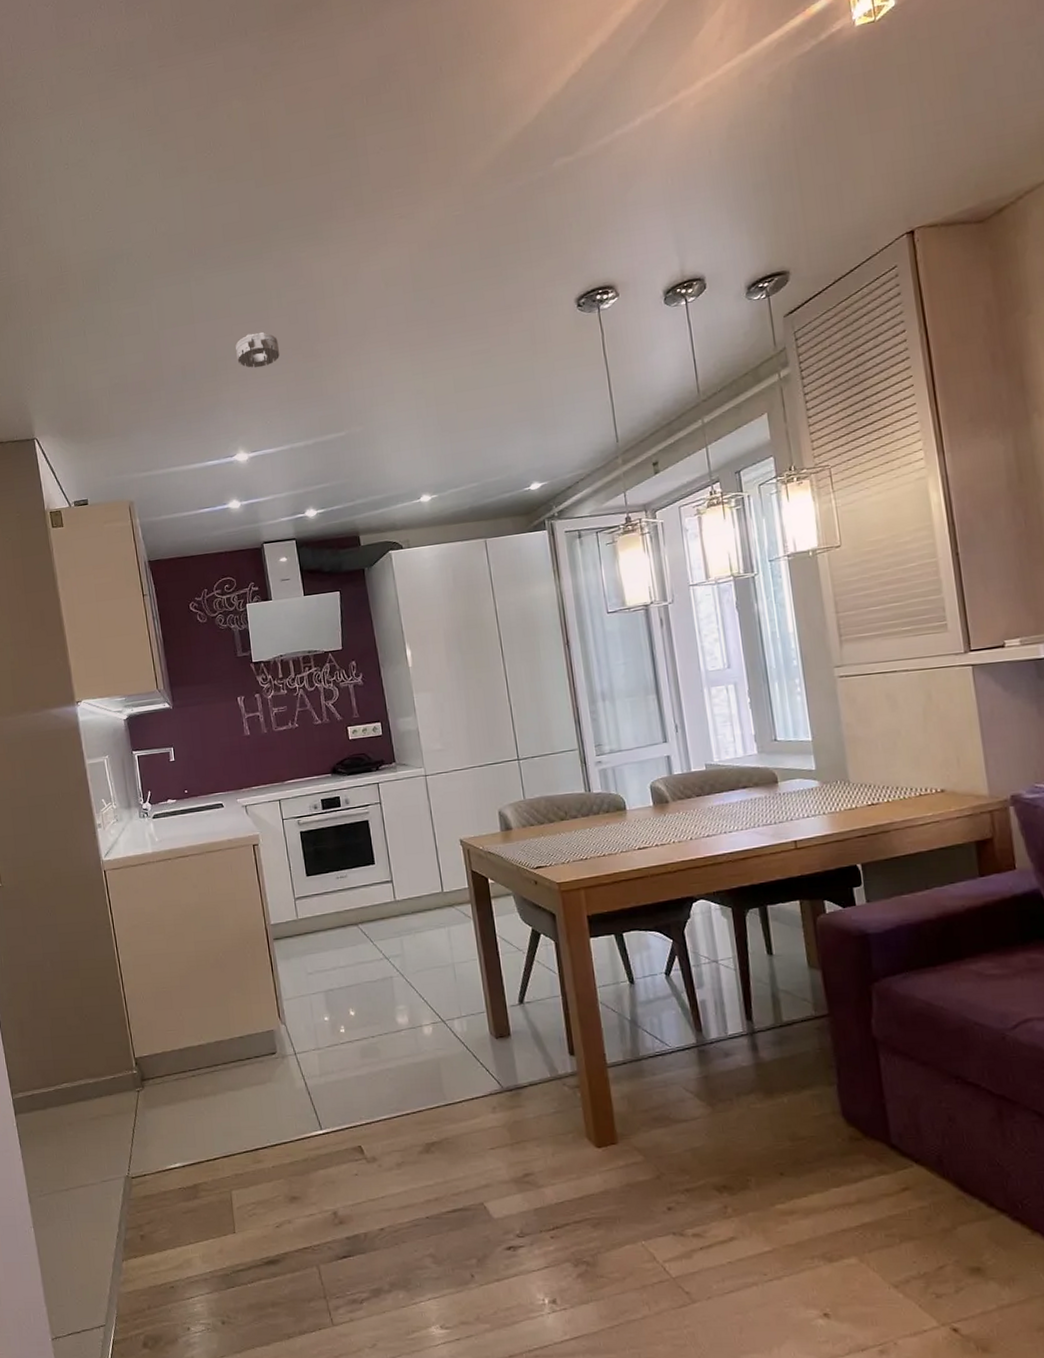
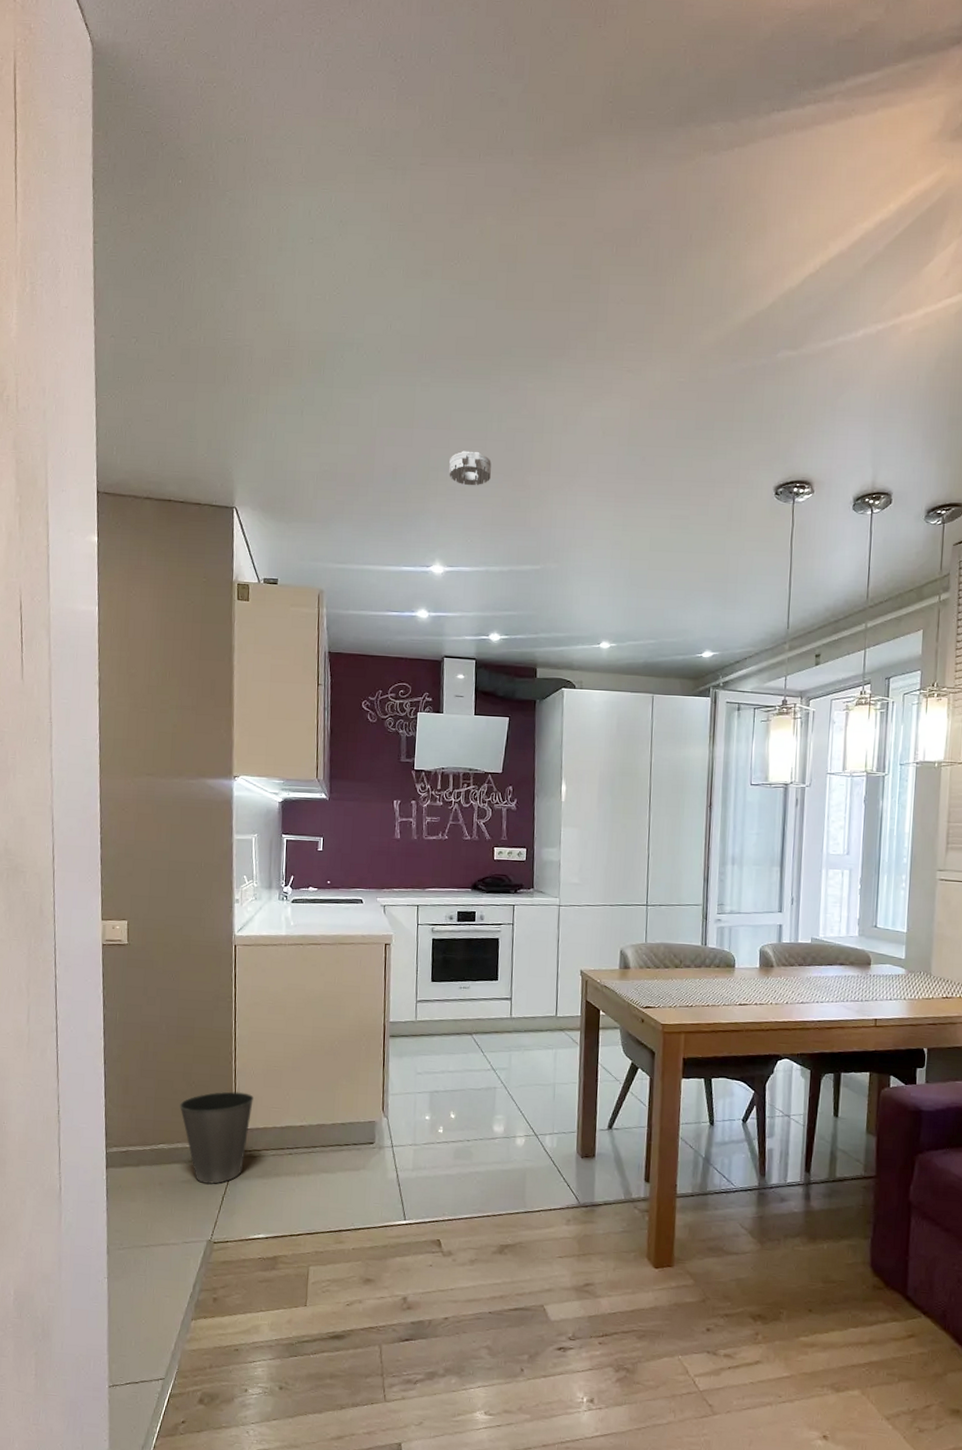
waste basket: none [75,1018,148,1119] -> present [179,1091,254,1184]

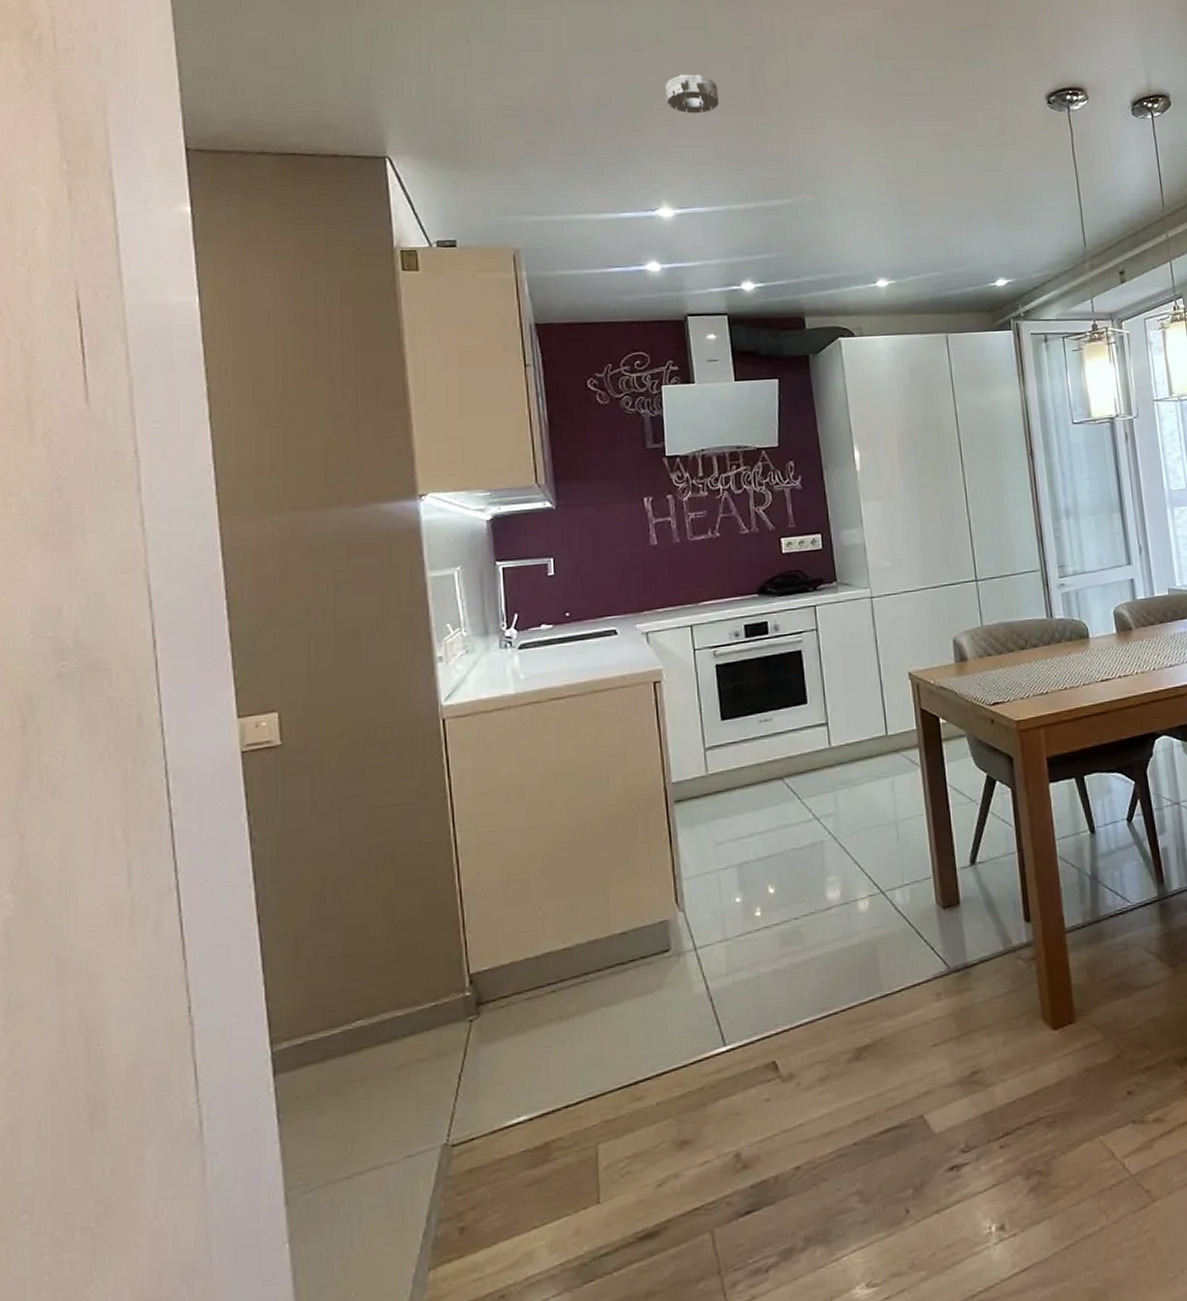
waste basket: present [179,1091,254,1184] -> none [380,919,492,1064]

